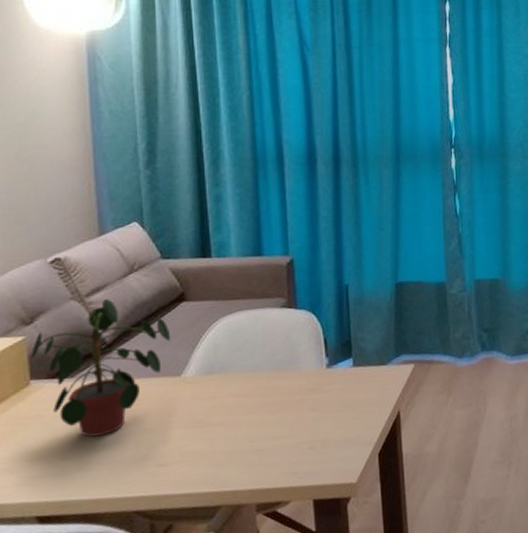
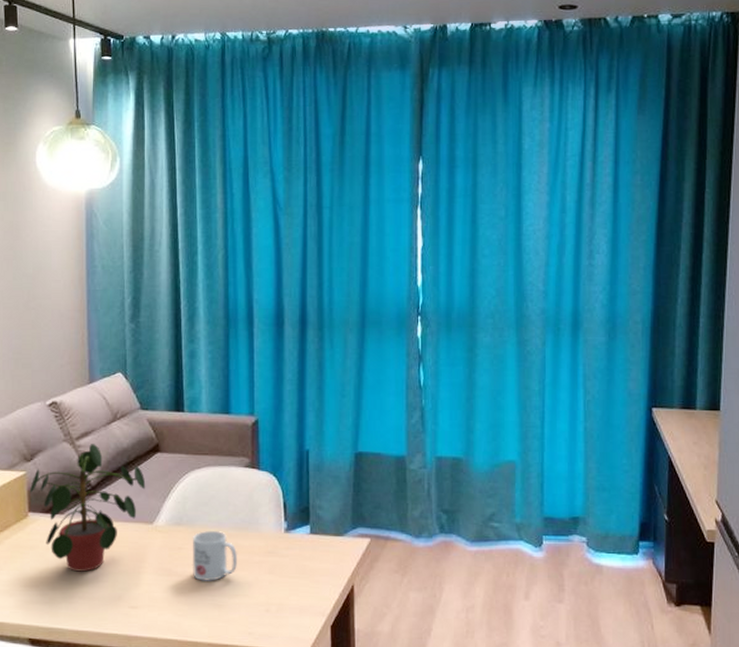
mug: none [227,374,278,428] -> present [192,530,238,581]

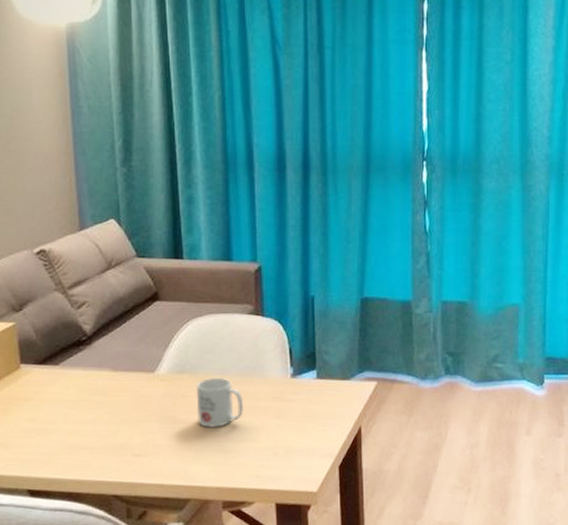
potted plant: present [29,444,146,572] -> none [20,293,146,422]

